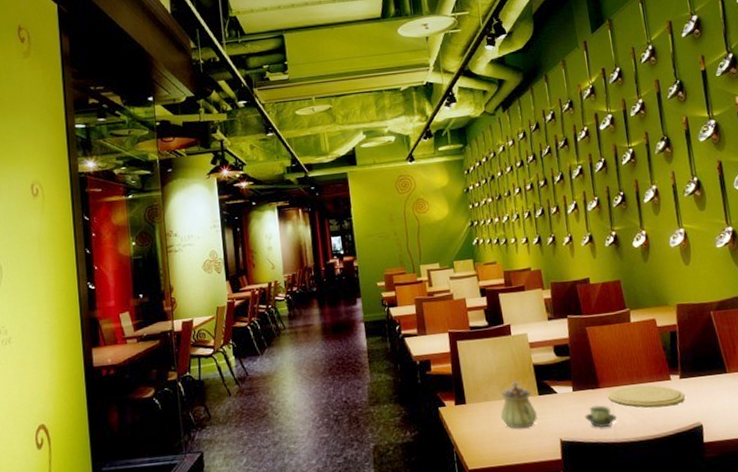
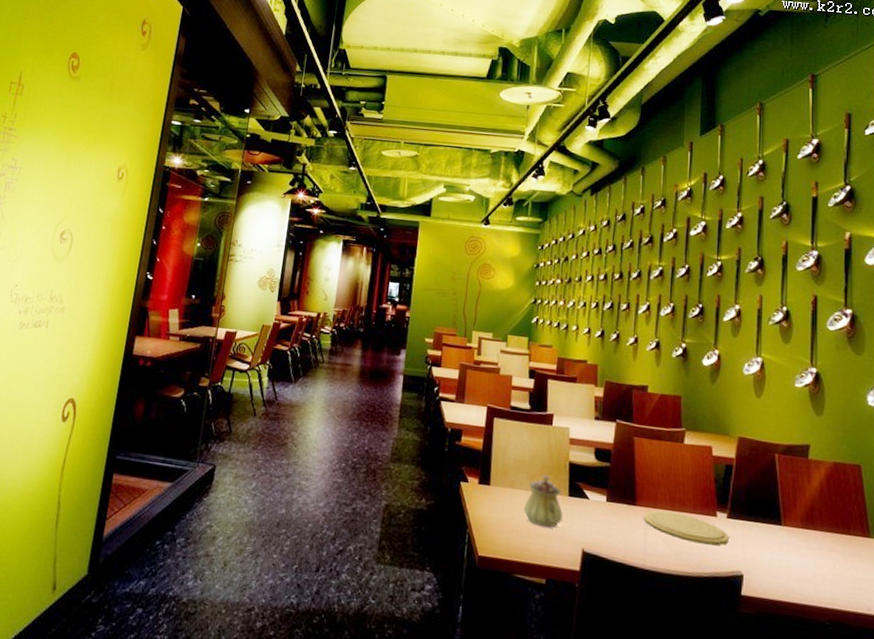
cup: present [585,405,617,429] -> none [614,523,649,551]

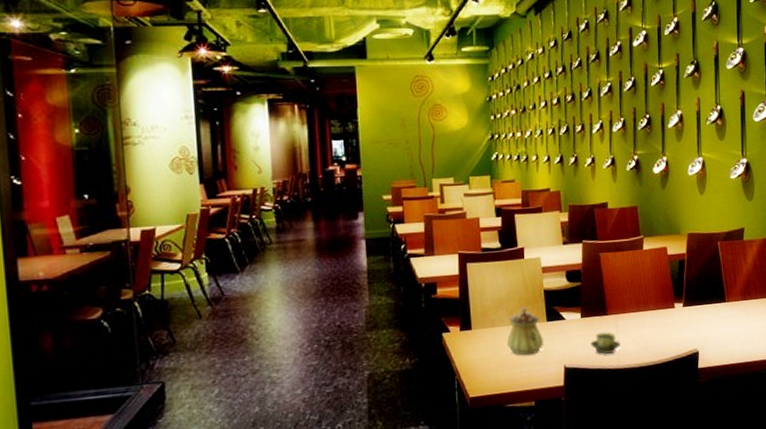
cup: none [614,523,649,551] -> present [590,332,621,355]
plate: present [643,510,729,545] -> none [614,312,686,335]

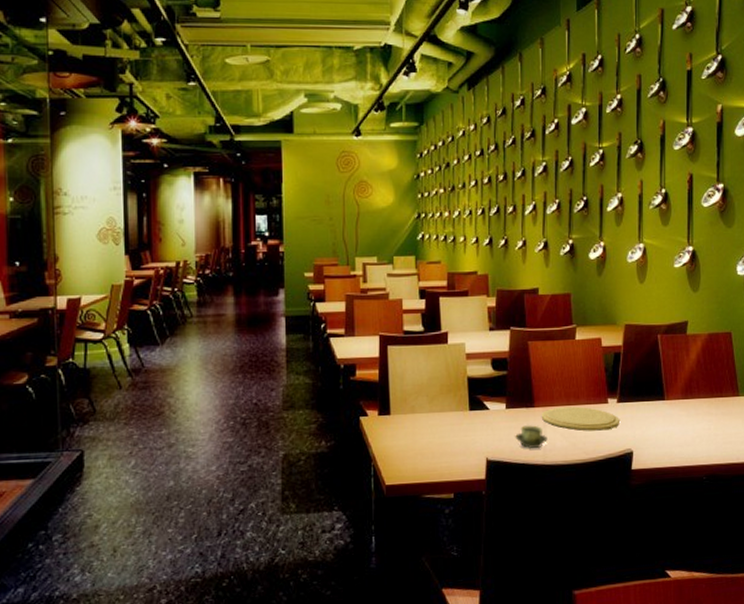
teapot: present [506,307,543,356] -> none [426,394,465,445]
plate: none [614,312,686,335] -> present [541,406,619,431]

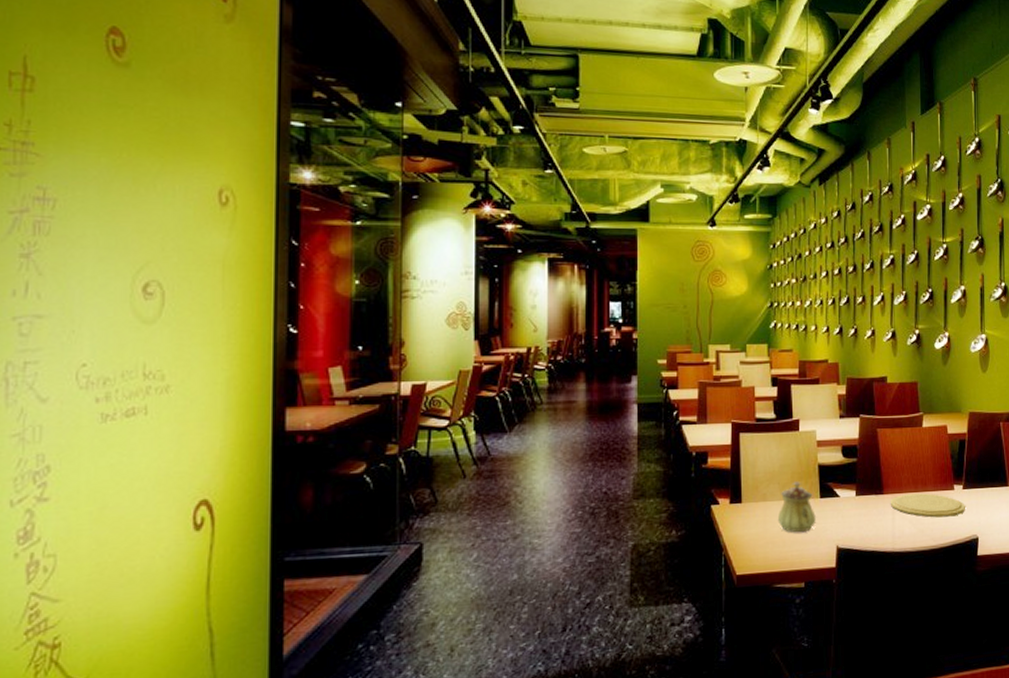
teapot: none [426,394,465,445] -> present [777,482,816,533]
cup: present [515,425,547,449] -> none [865,512,896,537]

